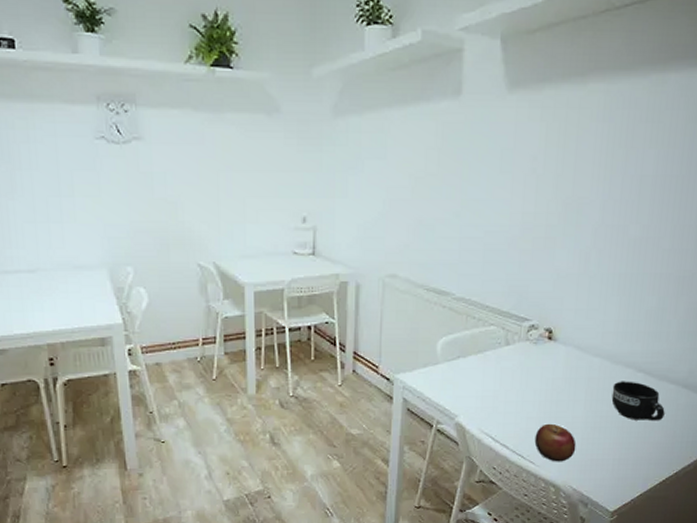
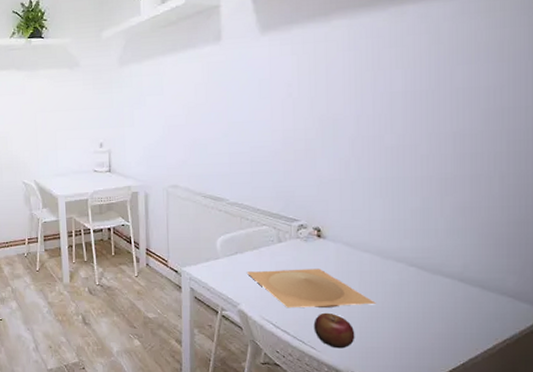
plate: none [469,375,601,420] -> present [247,269,376,308]
mug: present [611,381,665,421] -> none [385,274,443,313]

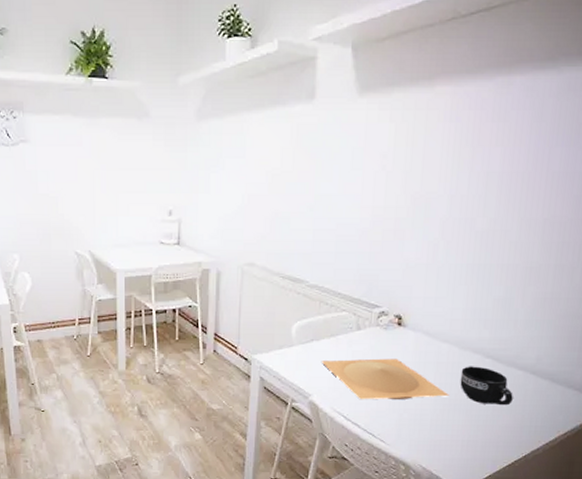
apple: present [313,312,355,349] -> none [385,404,426,442]
mug: none [385,274,443,313] -> present [460,366,513,406]

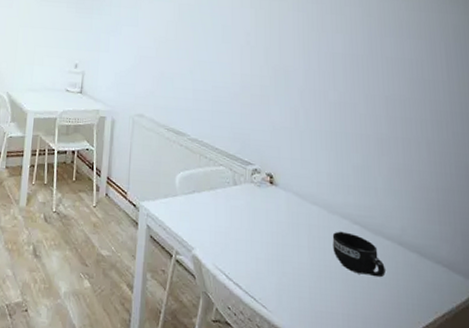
plate: present [322,358,449,400] -> none [203,213,324,262]

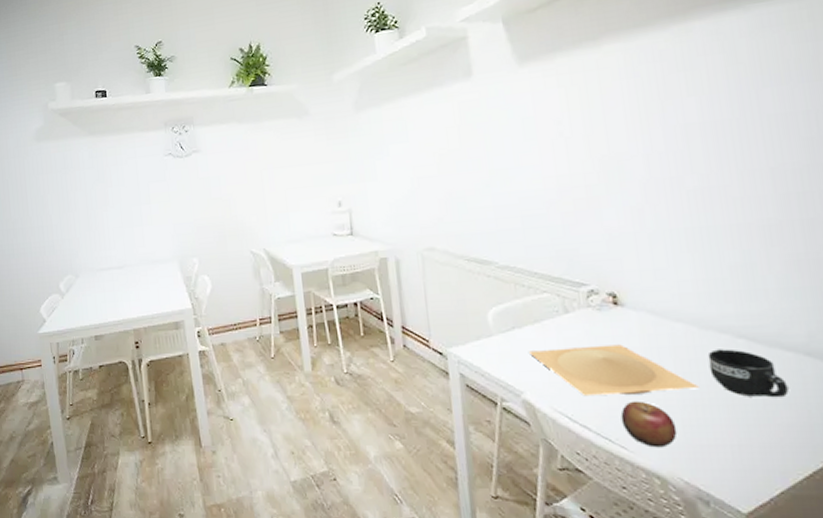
plate: none [203,213,324,262] -> present [529,344,699,397]
apple: none [265,266,305,310] -> present [621,400,678,448]

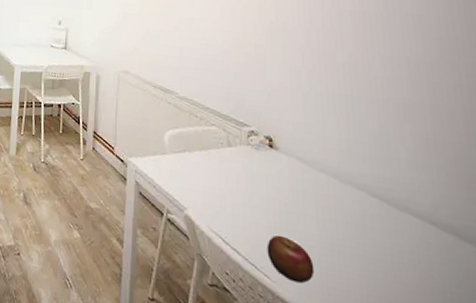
plate: present [529,344,699,397] -> none [195,173,336,235]
mug: present [707,349,789,398] -> none [345,203,414,259]

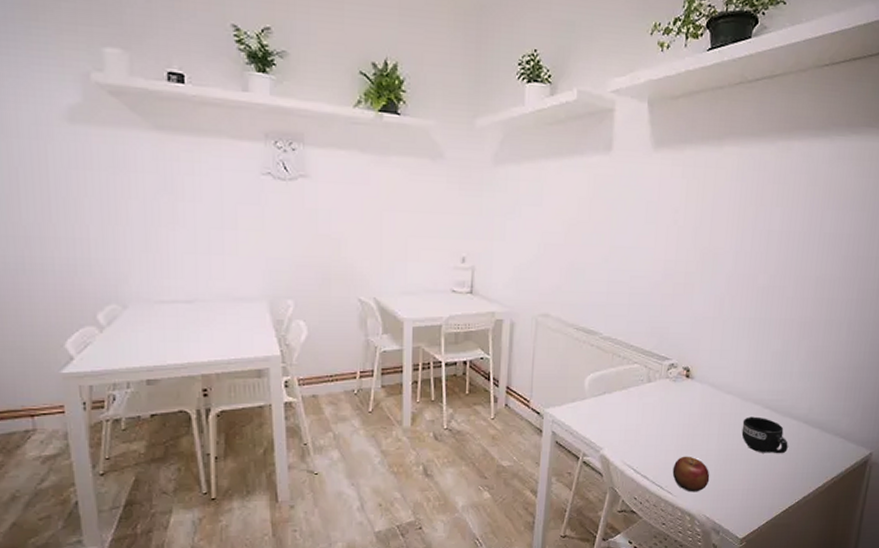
mug: none [345,203,414,259] -> present [741,416,788,454]

